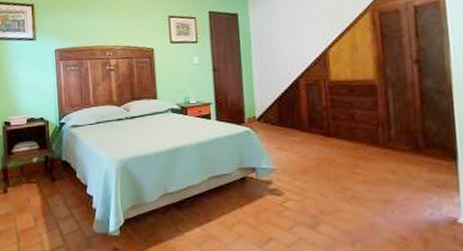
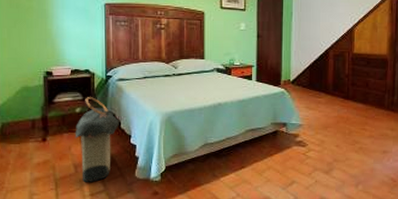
laundry hamper: none [33,146,75,237] -> present [75,97,119,183]

